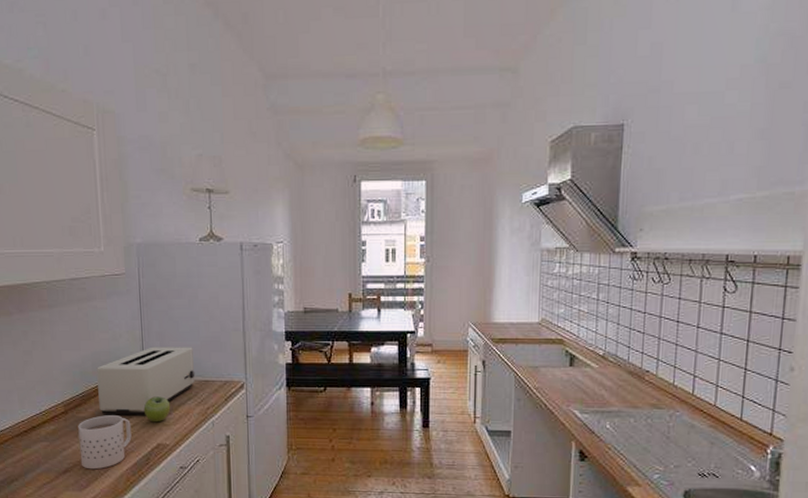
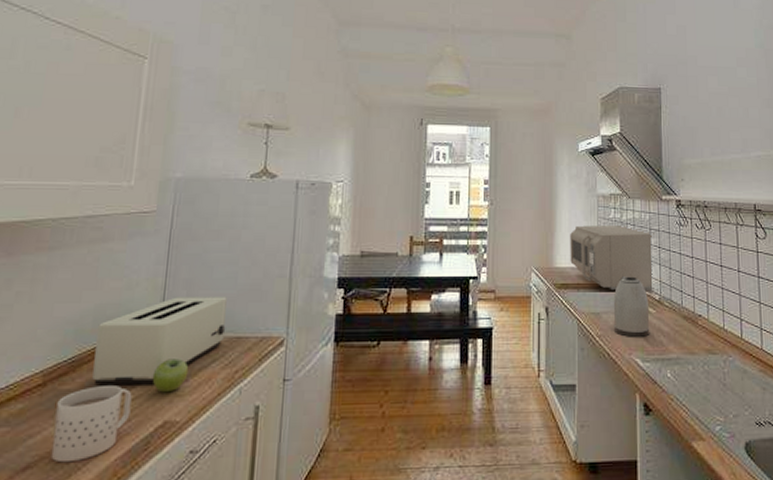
microwave: none [509,281,603,349] -> present [570,225,654,293]
kettle: none [552,332,592,390] -> present [613,276,650,337]

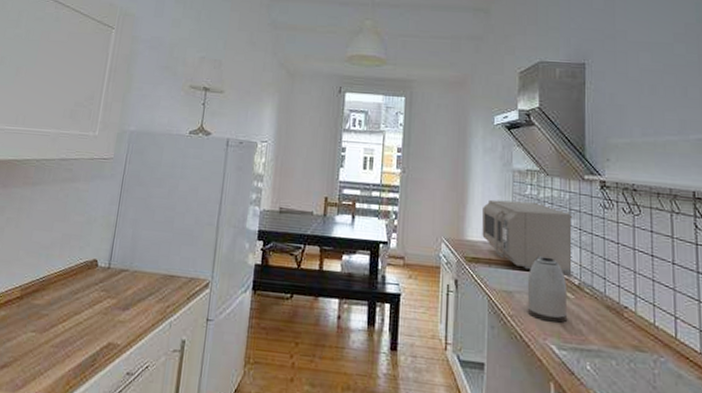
mug: present [50,386,132,463] -> none [22,304,85,367]
toaster: present [92,296,227,384] -> none [56,234,164,308]
fruit: present [152,359,189,393] -> none [101,288,131,318]

